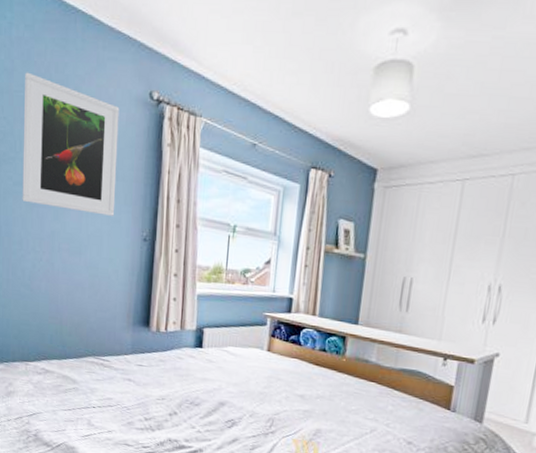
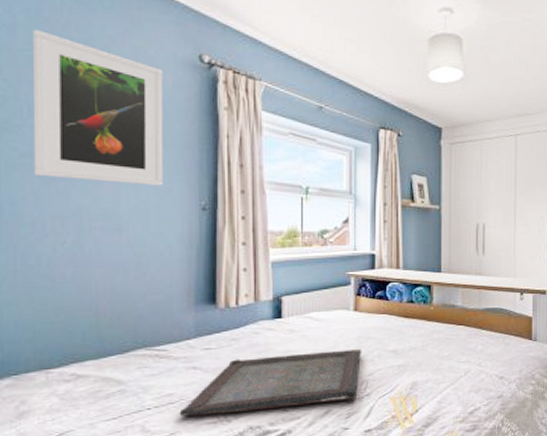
serving tray: none [115,378,271,434] -> present [179,349,362,417]

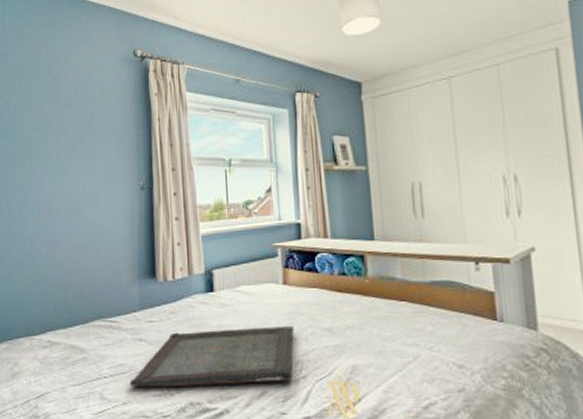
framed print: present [32,29,164,186] -> none [18,53,110,171]

